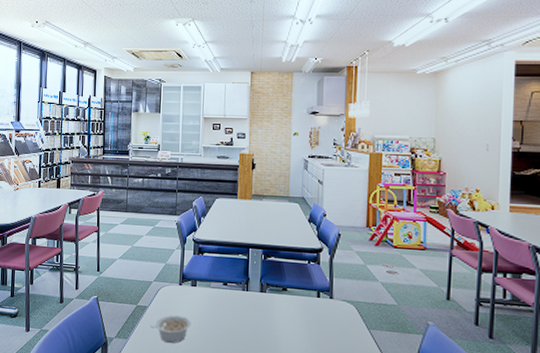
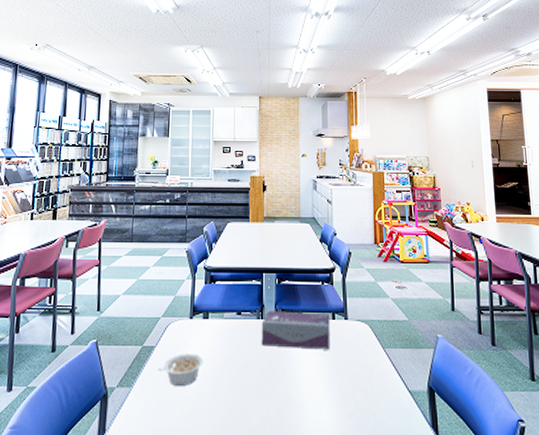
tissue box: none [245,284,315,325] -> present [261,311,330,350]

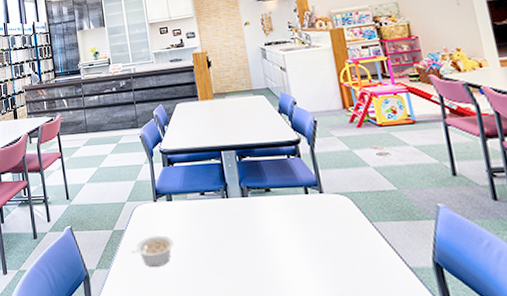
tissue box: present [261,311,330,350] -> none [227,188,307,227]

